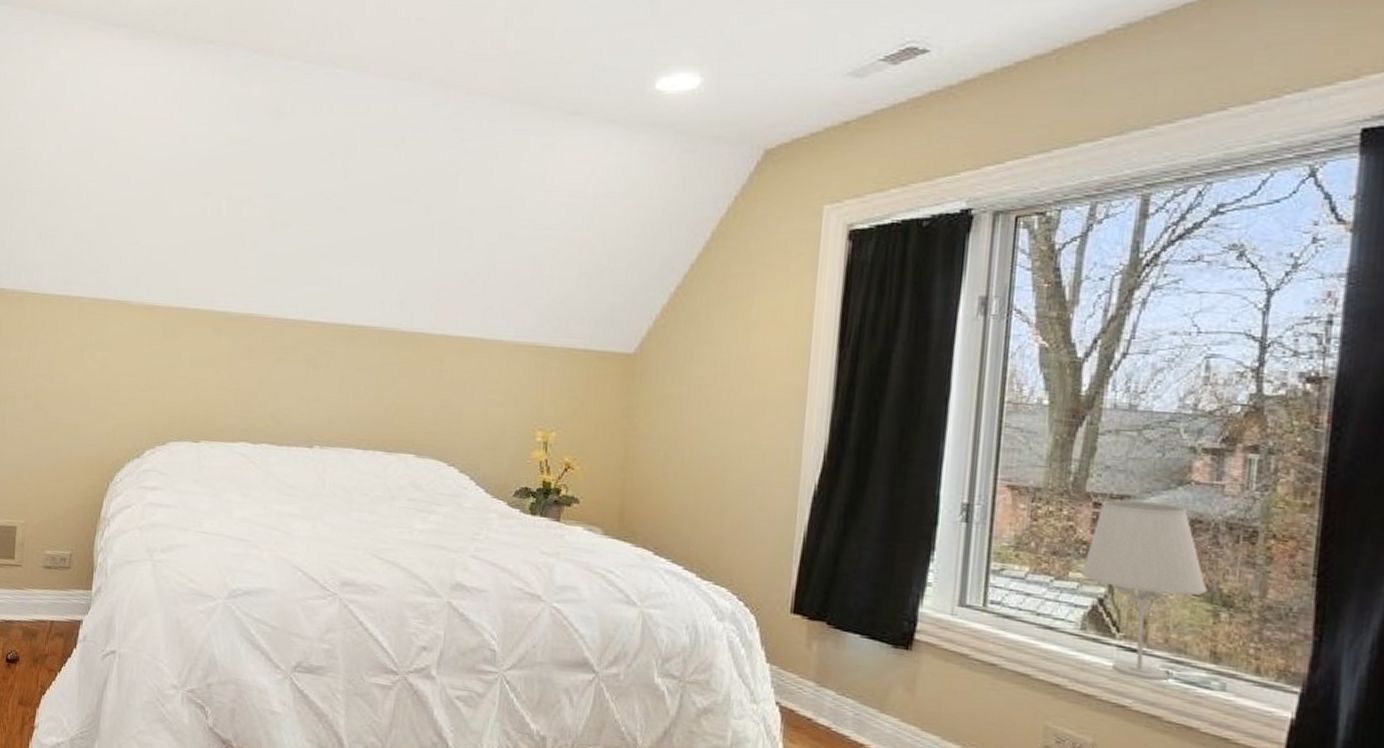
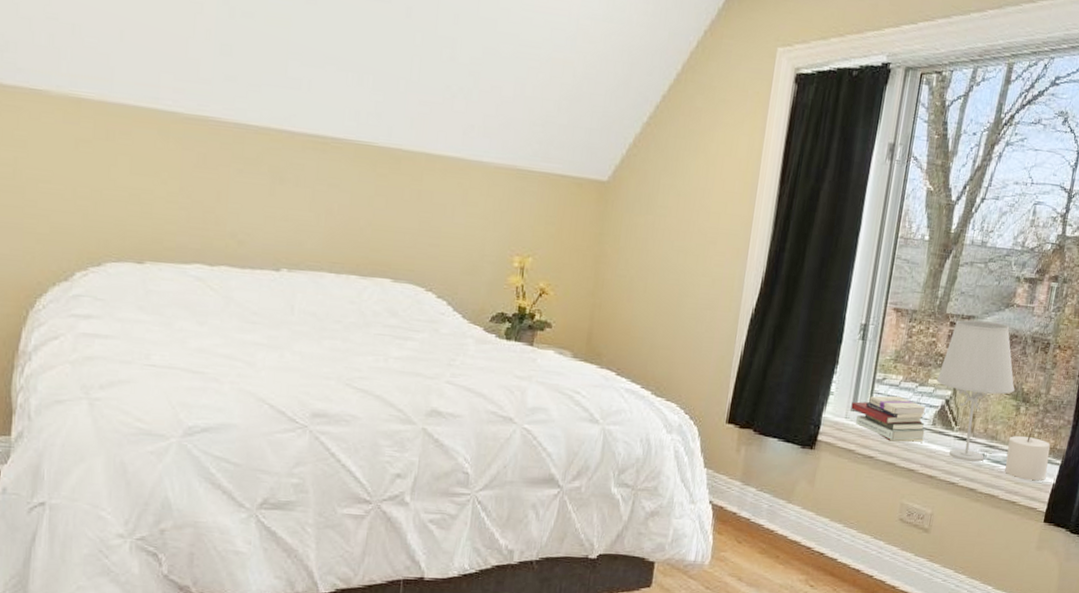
books: none [958,590,1072,651] -> present [851,395,926,443]
candle: none [1205,647,1280,714] -> present [1005,432,1051,481]

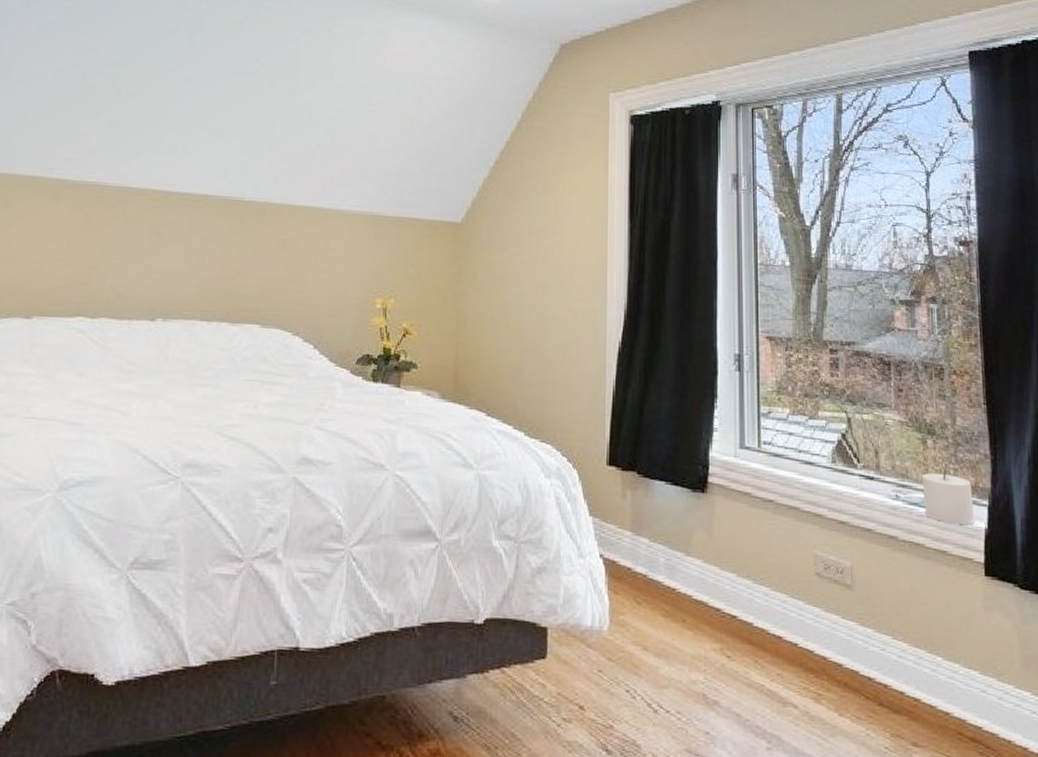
books: present [851,395,926,443] -> none [739,430,827,483]
table lamp: present [936,320,1015,463] -> none [826,346,916,505]

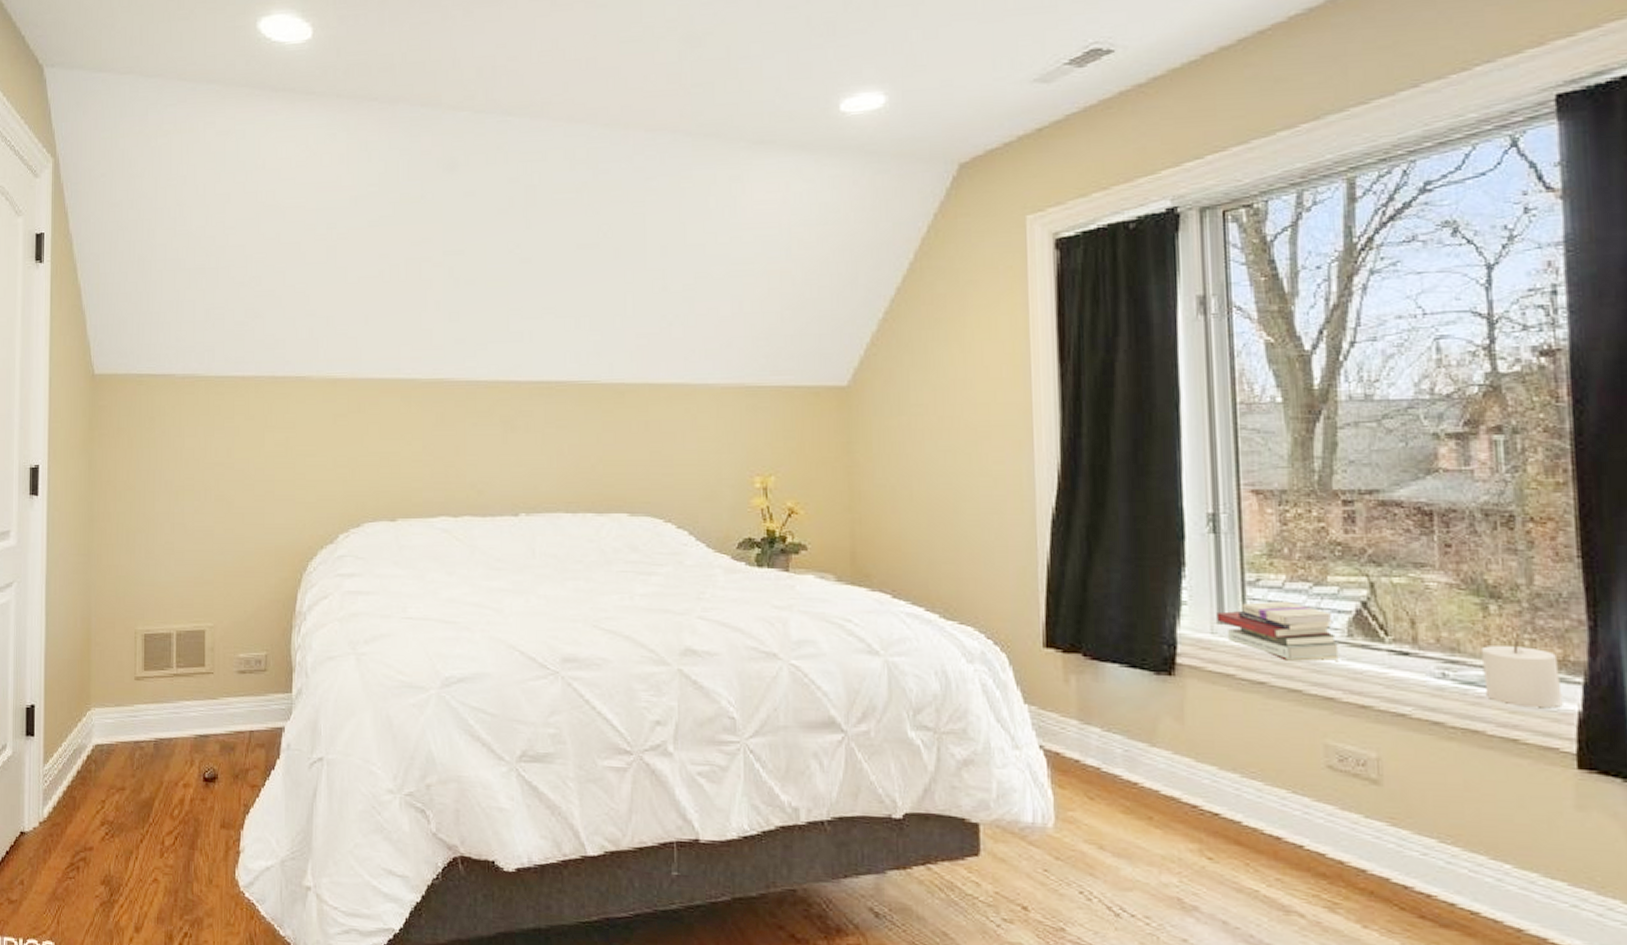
books: none [739,430,827,483] -> present [1216,601,1341,662]

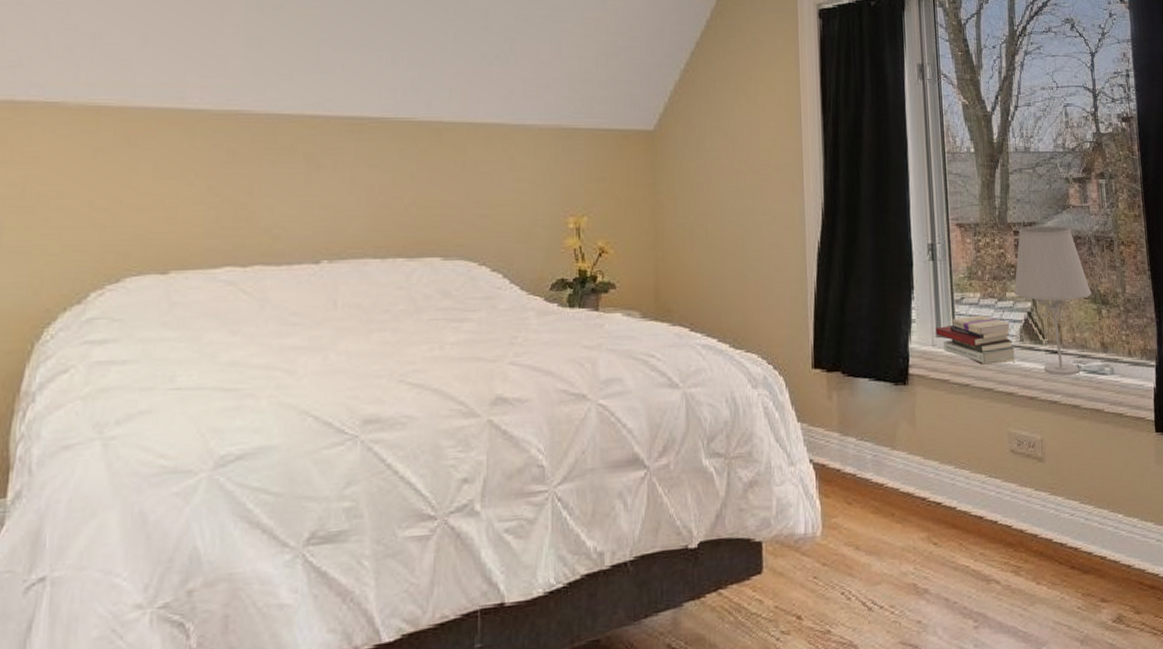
table lamp: none [1339,495,1473,685] -> present [1013,226,1092,377]
candle: present [1480,640,1563,709] -> none [1098,335,1146,388]

